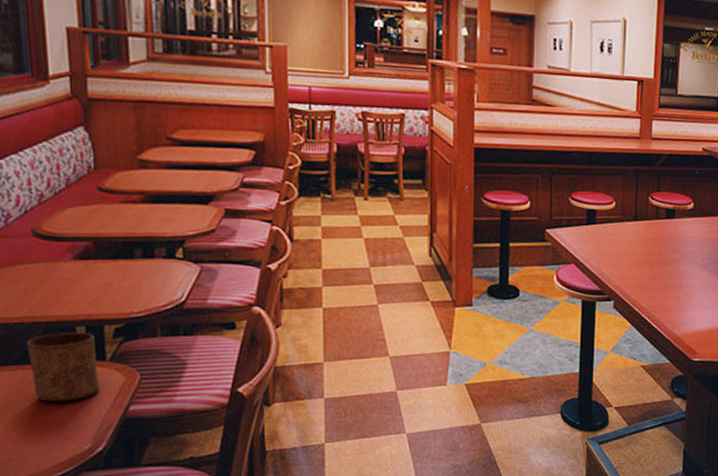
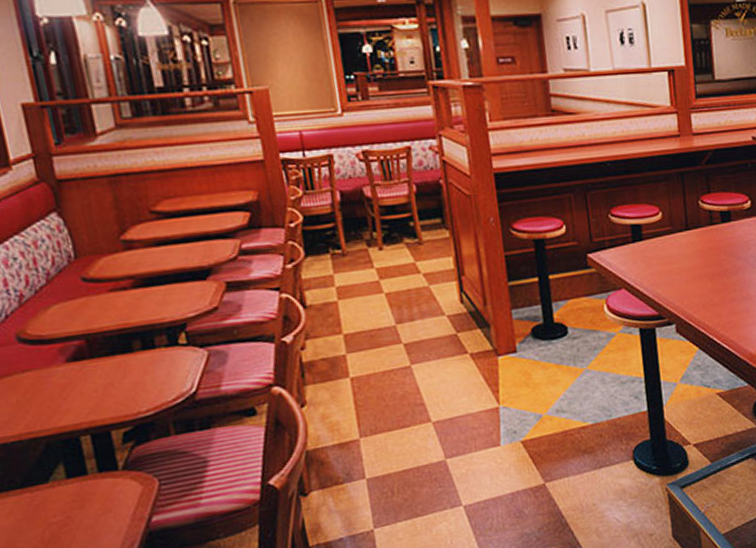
cup: present [26,332,100,402] -> none [28,441,116,525]

